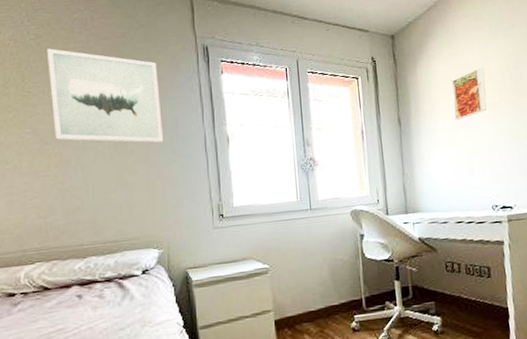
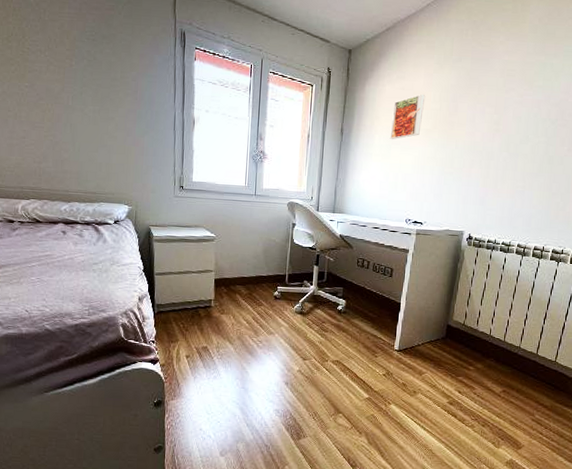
wall art: present [47,48,164,143] -> none [44,10,140,115]

